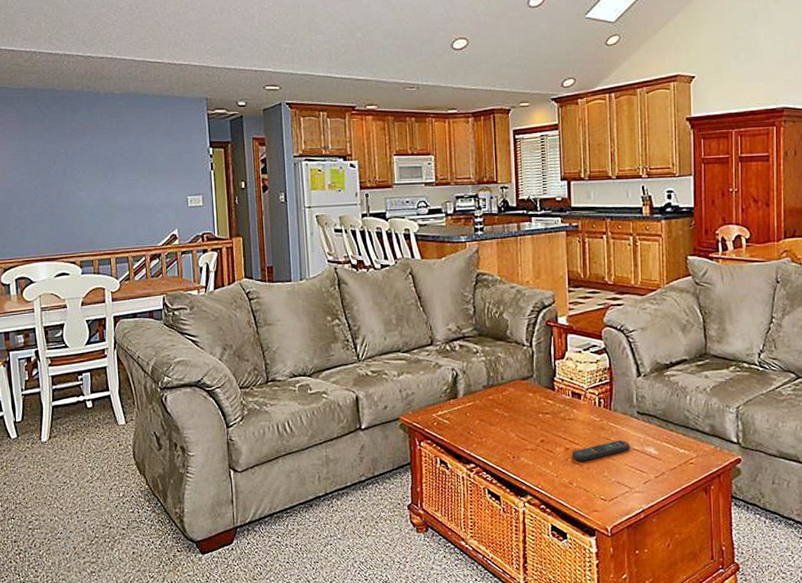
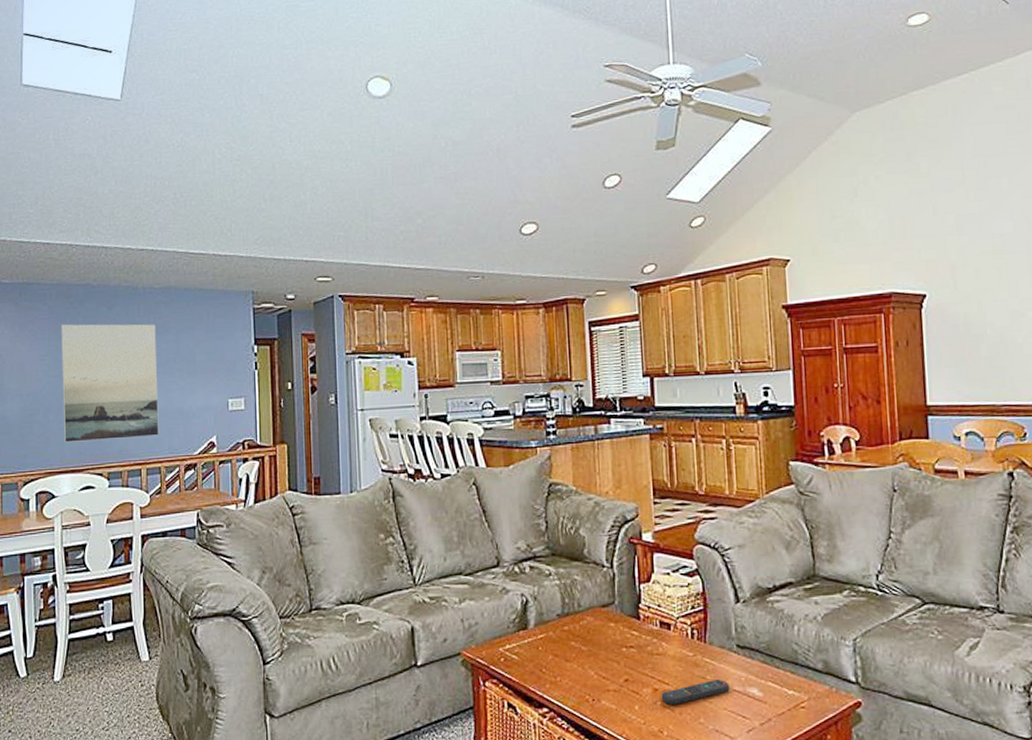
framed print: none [30,126,126,234] -> present [61,323,159,443]

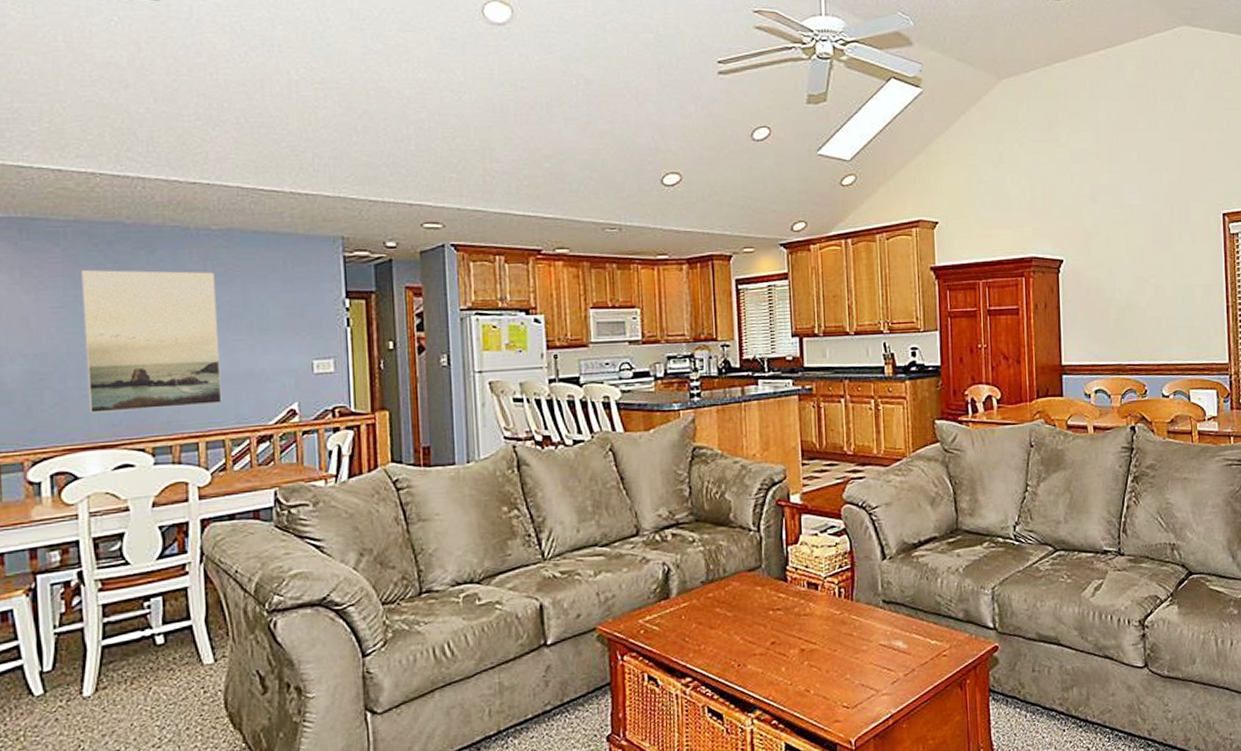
remote control: present [661,678,730,706] -> none [808,634,876,665]

